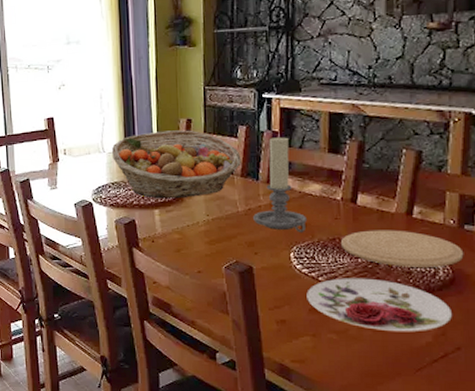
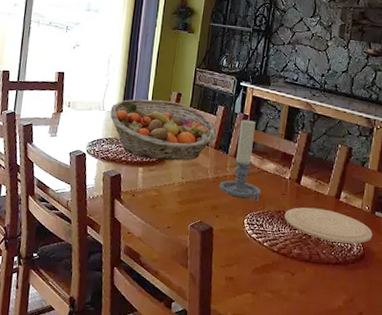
plate: present [306,278,452,332] -> none [252,245,359,297]

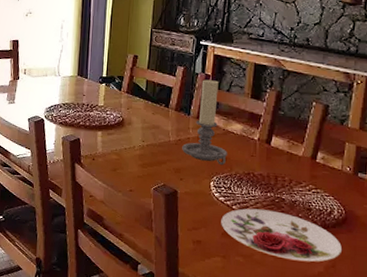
fruit basket: present [110,99,217,161] -> none [66,63,177,124]
plate: none [252,245,359,297] -> present [221,208,342,262]
plate: present [285,207,373,244] -> none [255,169,356,207]

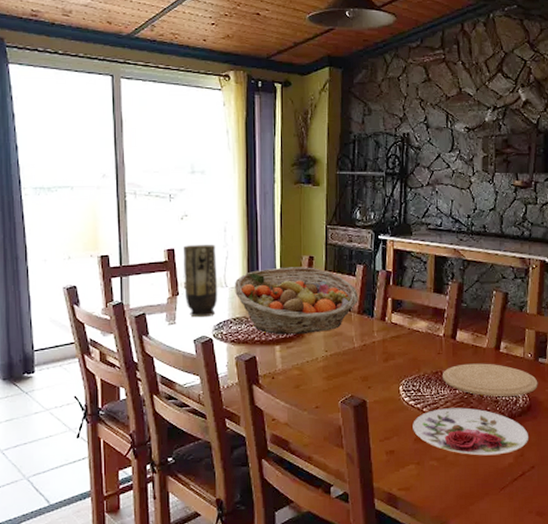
vase: none [24,38,53,100] -> present [183,244,218,318]
fruit basket: none [66,63,177,124] -> present [235,267,358,335]
candle holder: present [182,79,227,166] -> none [368,276,414,368]
plate: none [255,169,356,207] -> present [443,363,538,397]

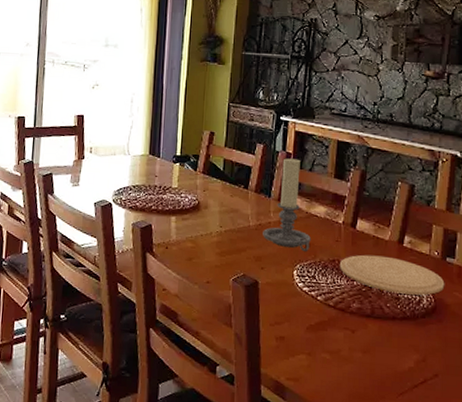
vase: present [183,244,218,318] -> none [89,112,123,182]
fruit basket: present [235,267,358,335] -> none [137,140,256,208]
candle holder: none [368,276,414,368] -> present [263,157,311,252]
plate: present [413,407,528,456] -> none [305,299,432,357]

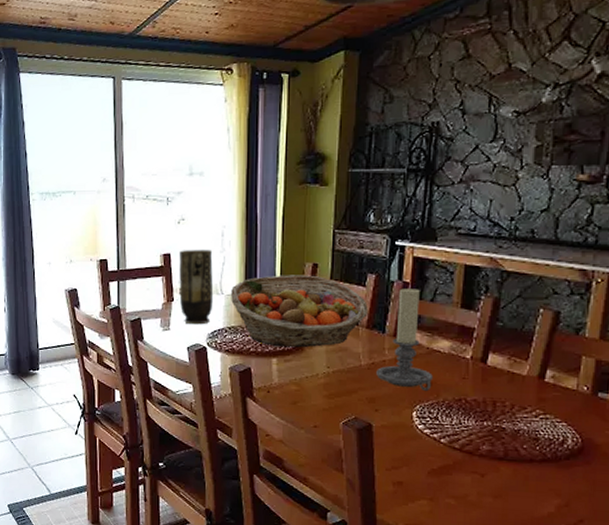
vase: none [89,112,123,182] -> present [179,249,214,325]
fruit basket: none [137,140,256,208] -> present [231,275,368,348]
plate: present [340,254,445,296] -> none [467,392,595,435]

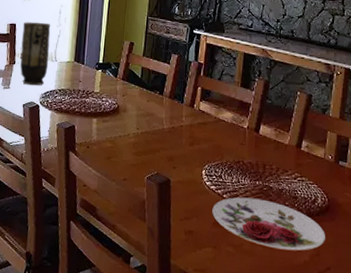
fruit basket: present [231,275,368,348] -> none [63,49,171,111]
candle holder: present [376,287,433,392] -> none [175,67,218,154]
plate: none [427,441,577,502] -> present [212,197,325,251]

